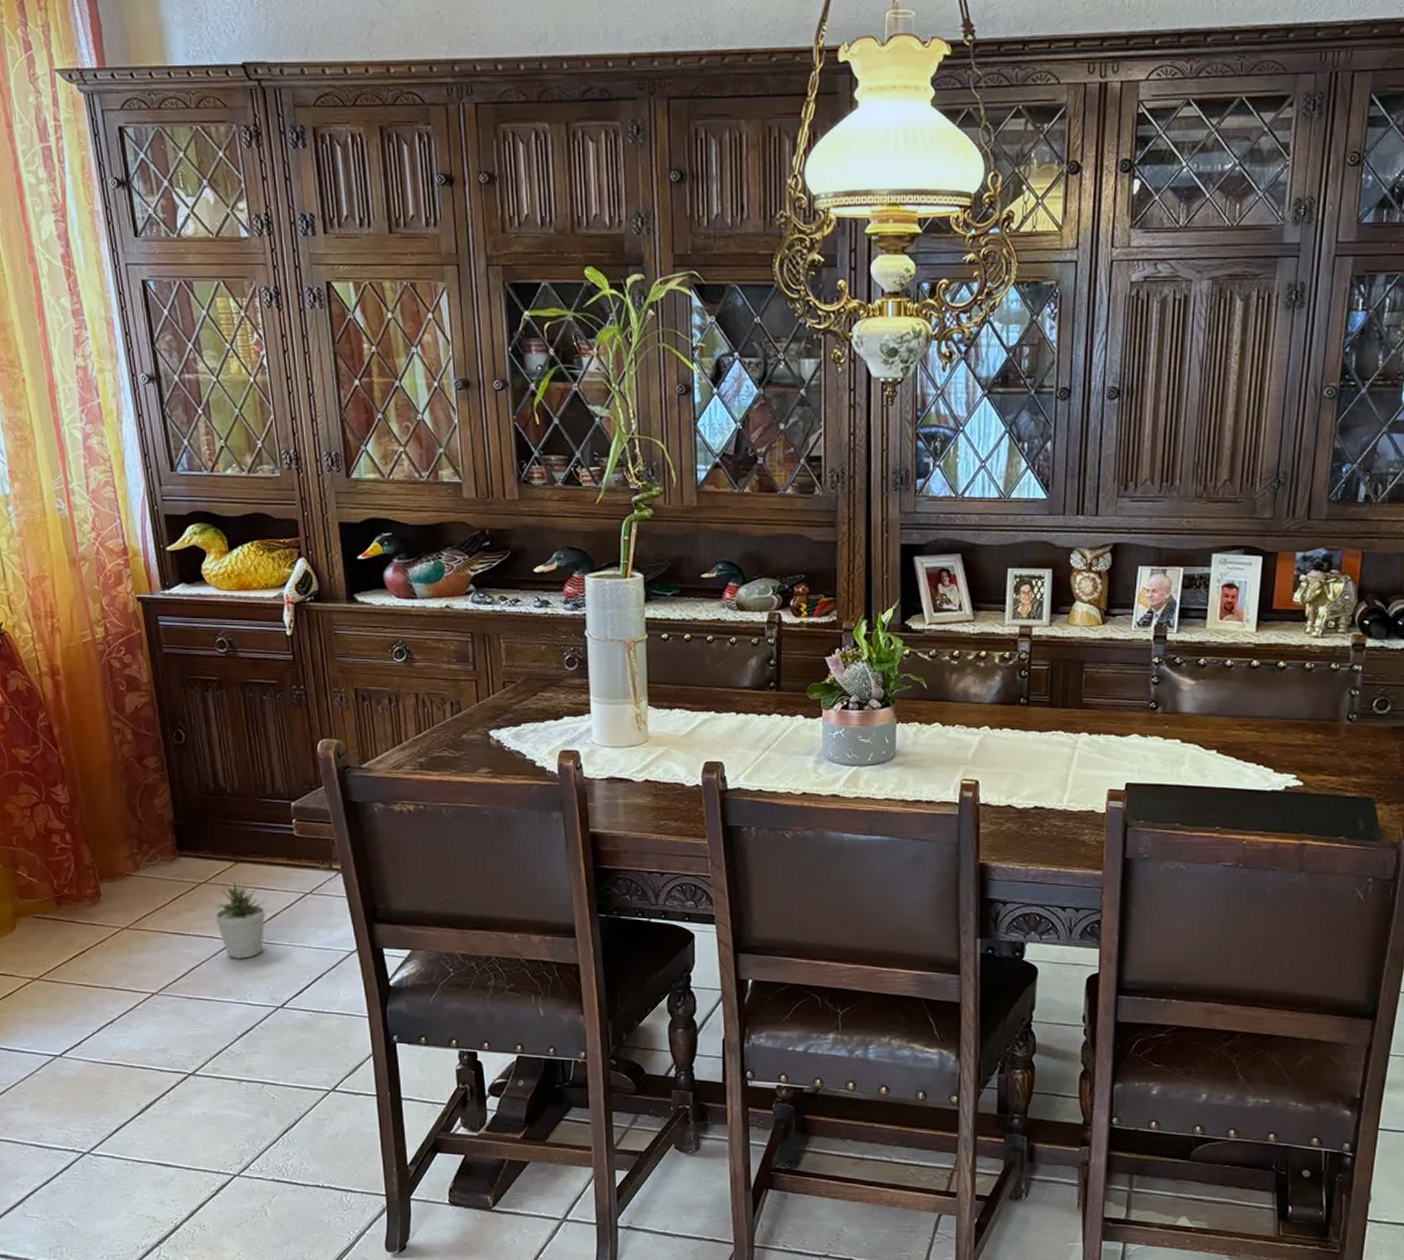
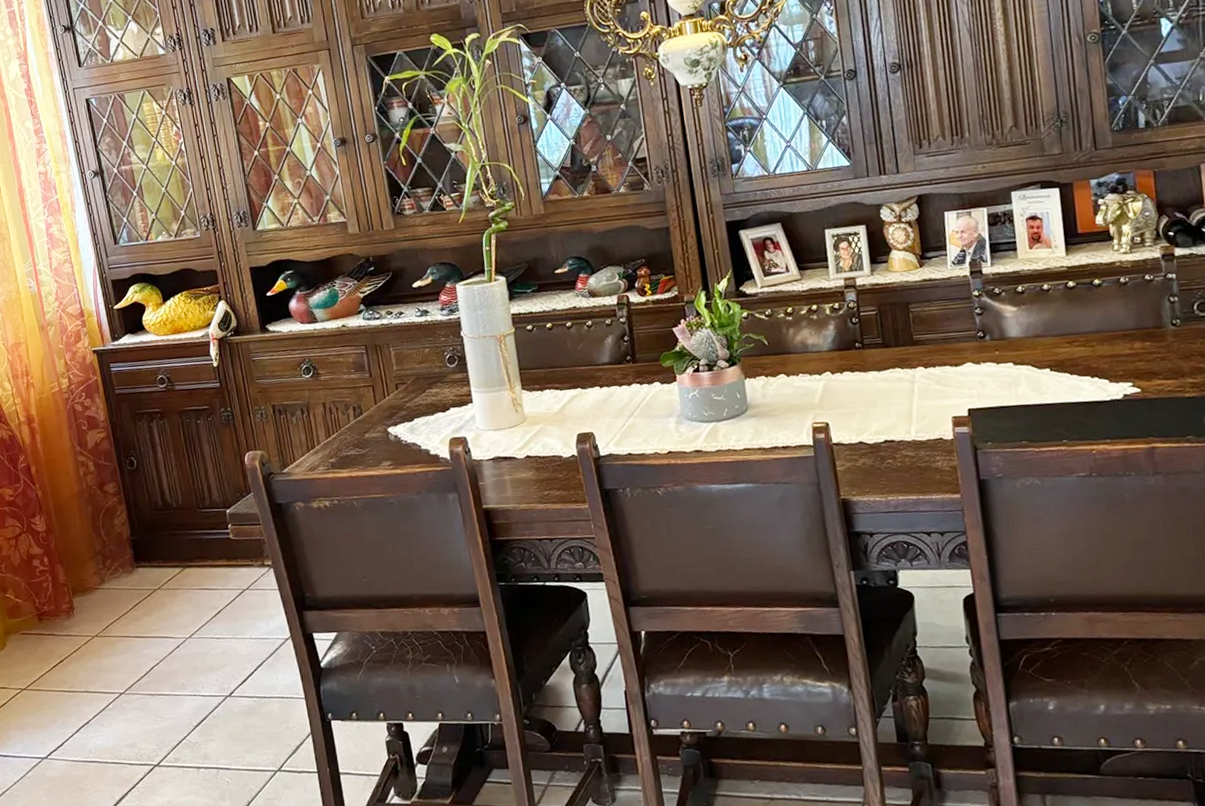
potted plant: present [213,879,266,959] -> none [167,583,211,655]

